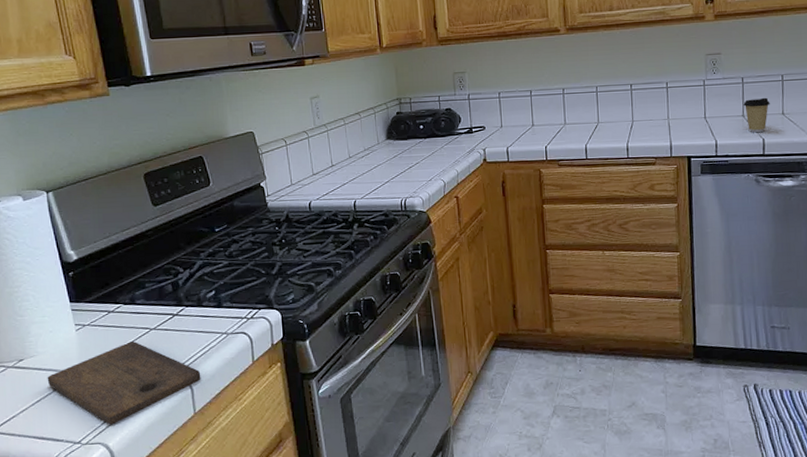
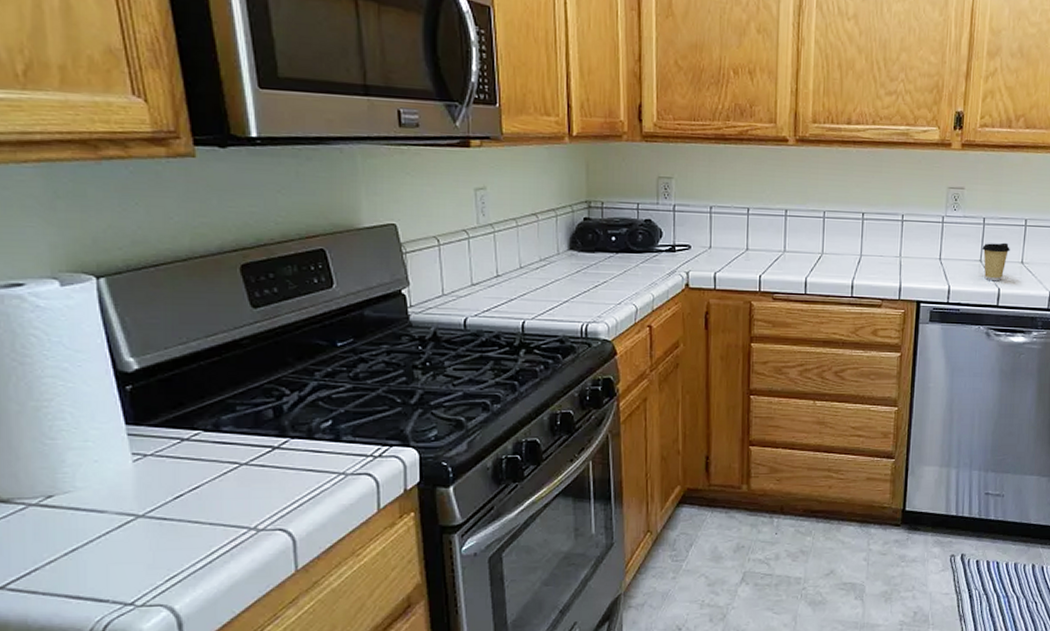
cutting board: present [47,341,201,425] -> none [88,479,308,583]

